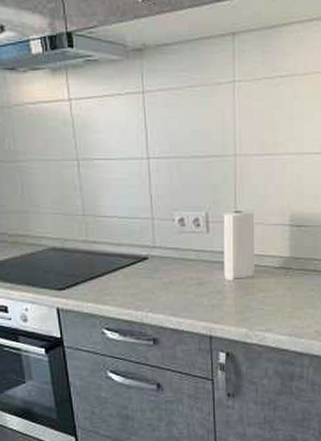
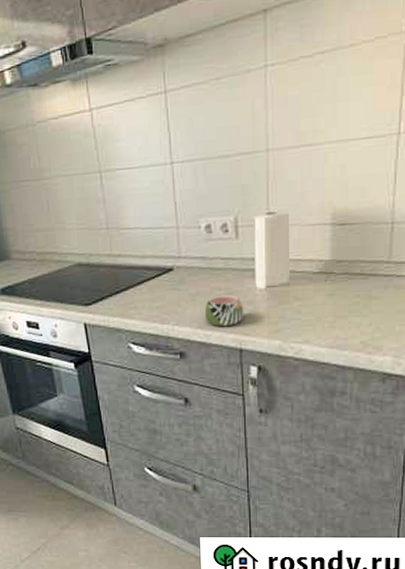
mug: none [178,285,214,314] -> present [205,295,245,326]

